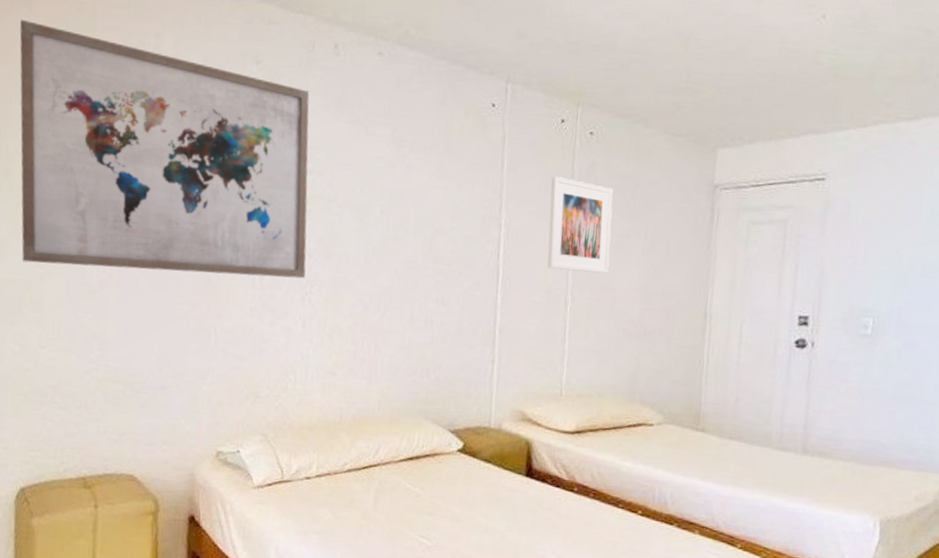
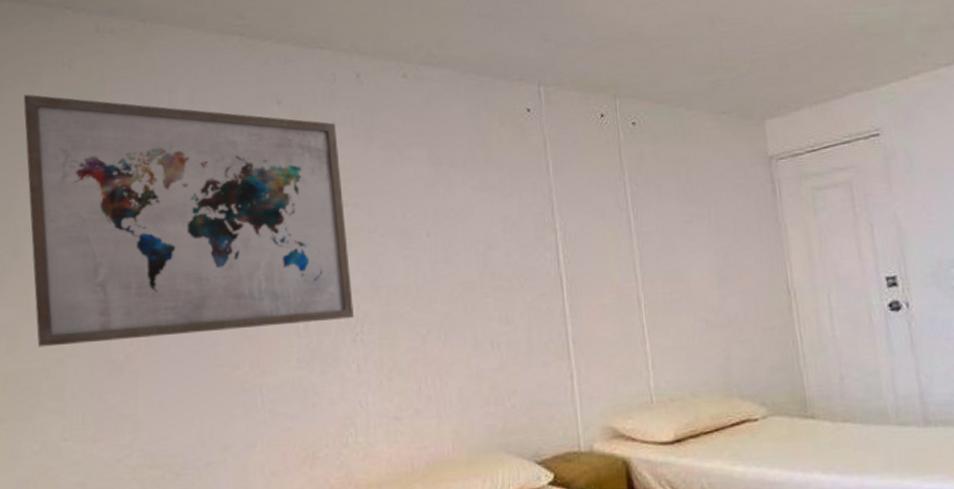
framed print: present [547,176,613,274] -> none [600,171,678,267]

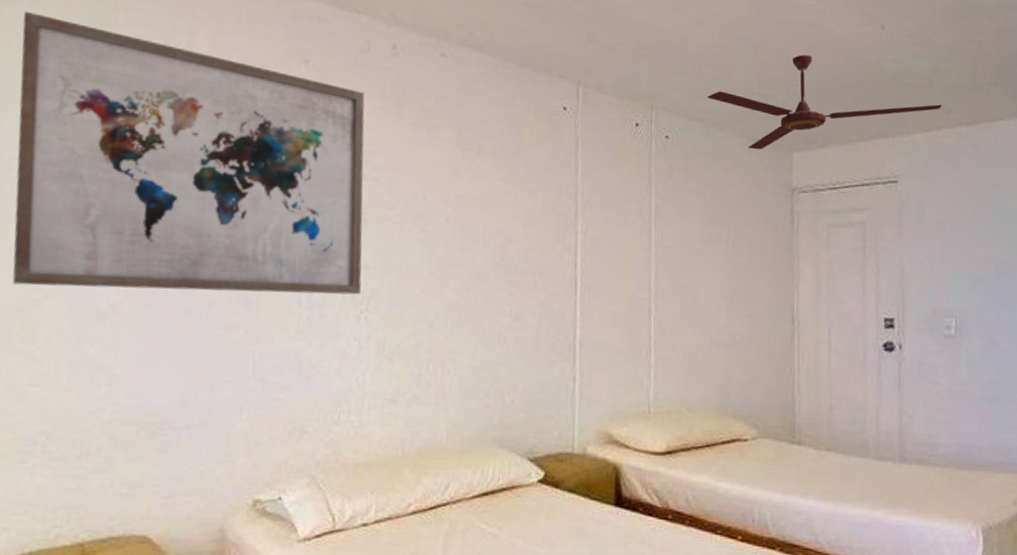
ceiling fan: none [669,21,916,124] -> present [707,55,942,150]

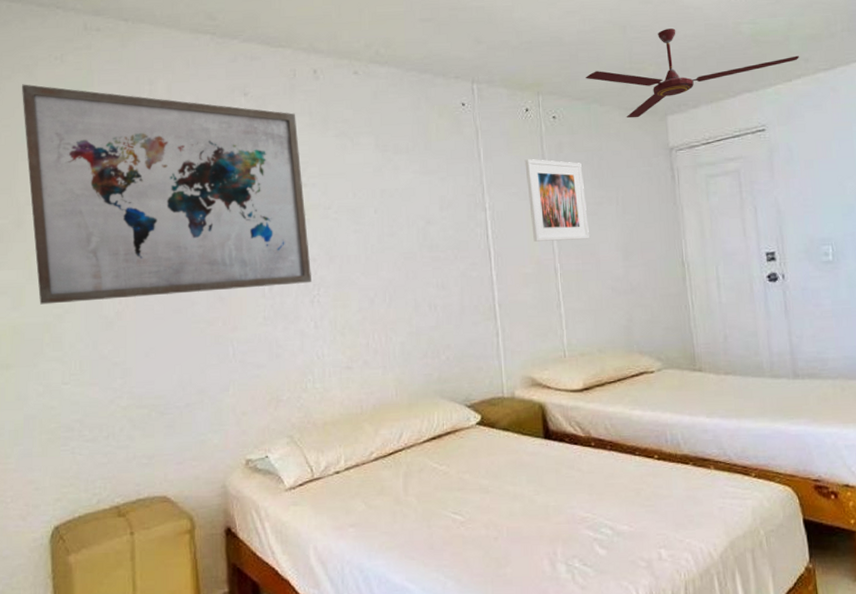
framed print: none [627,181,693,281] -> present [524,159,589,242]

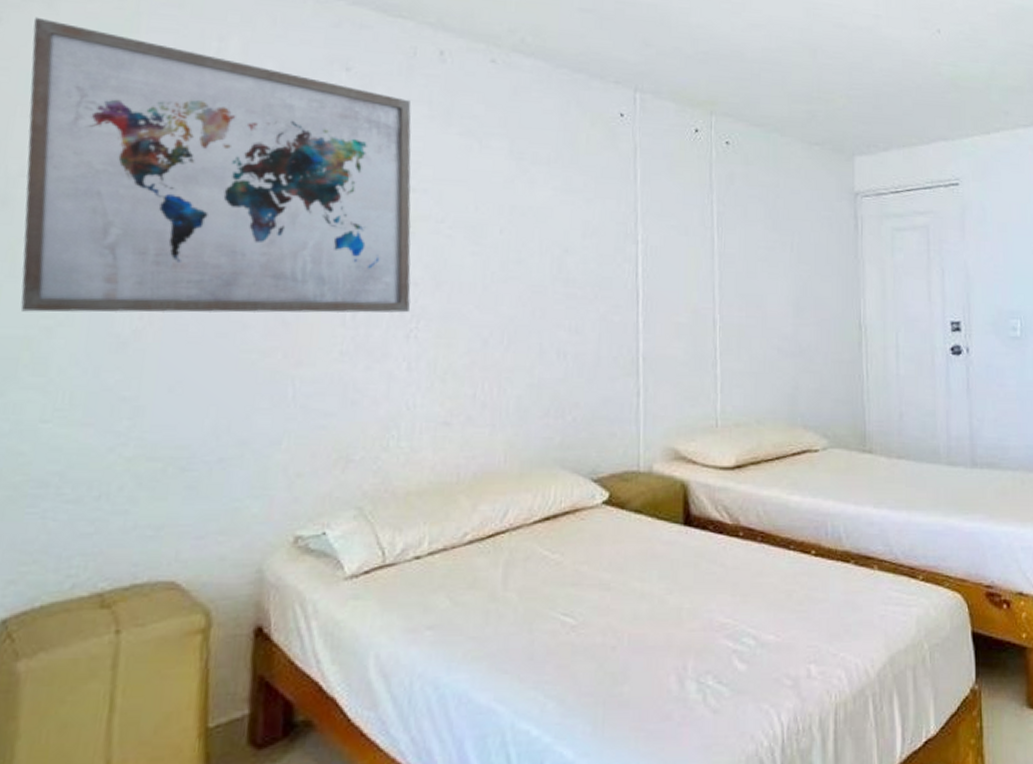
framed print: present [524,159,589,242] -> none [688,188,757,289]
ceiling fan: present [585,28,799,118] -> none [767,59,999,155]

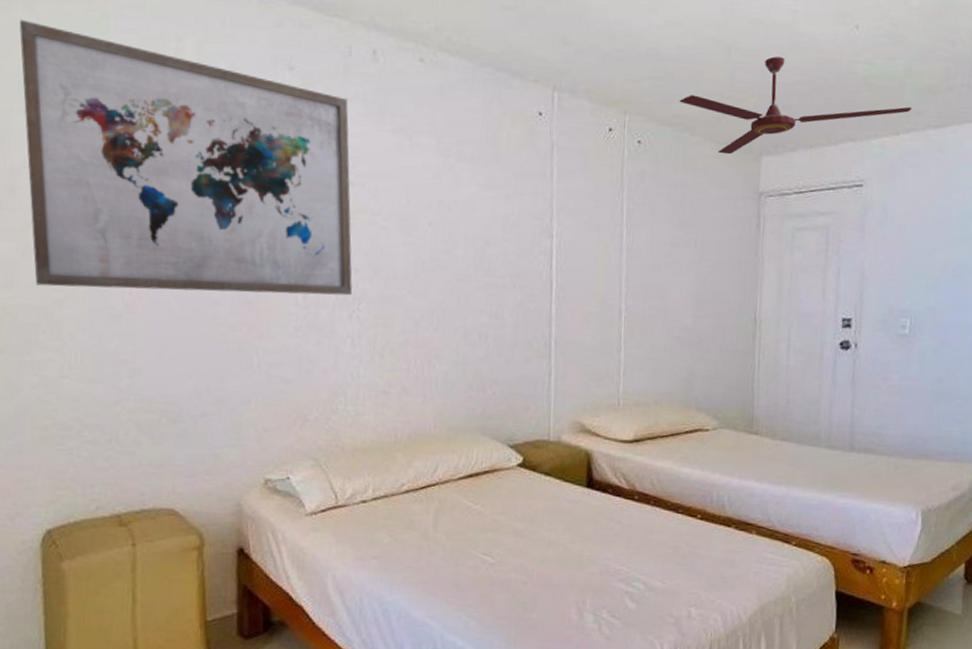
ceiling fan: none [767,59,999,155] -> present [679,56,912,155]

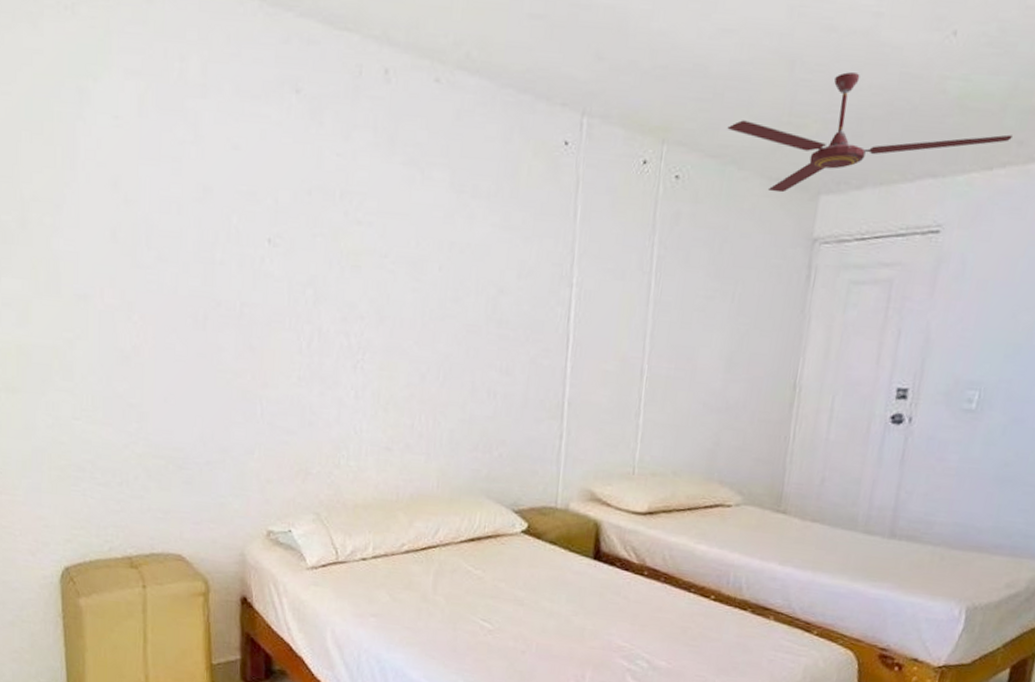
wall art: present [20,19,352,296] -> none [25,38,358,345]

